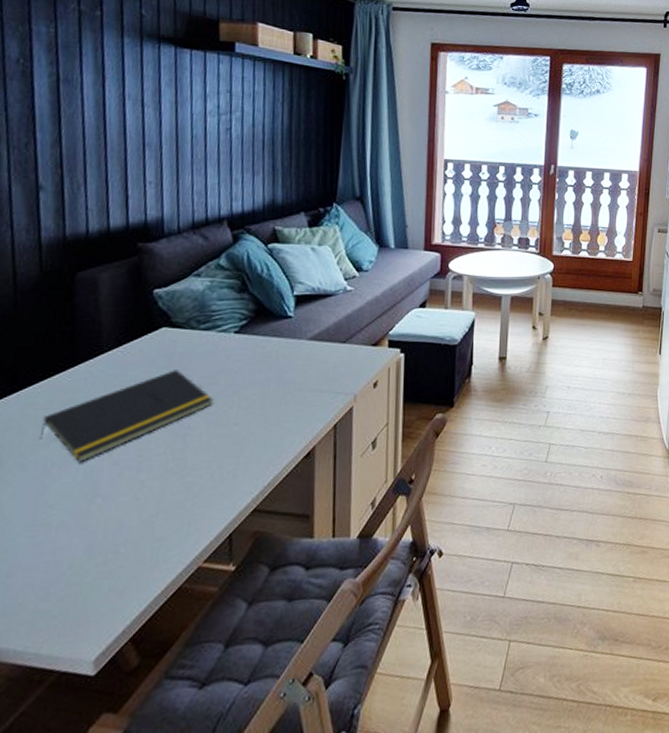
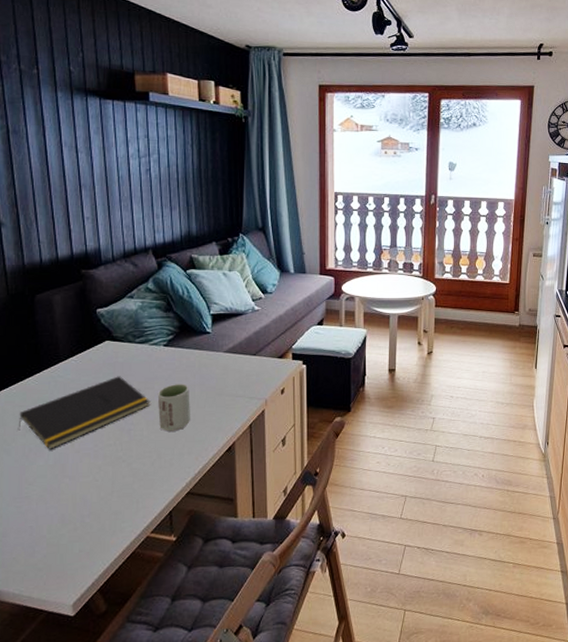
cup: none [222,377,263,436] -> present [157,384,190,432]

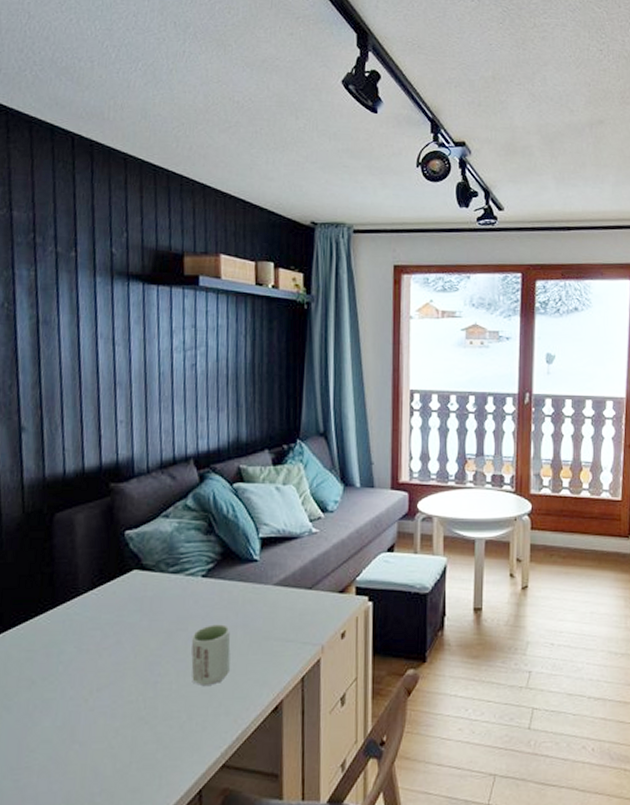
notepad: present [18,376,151,449] -> none [22,614,183,706]

